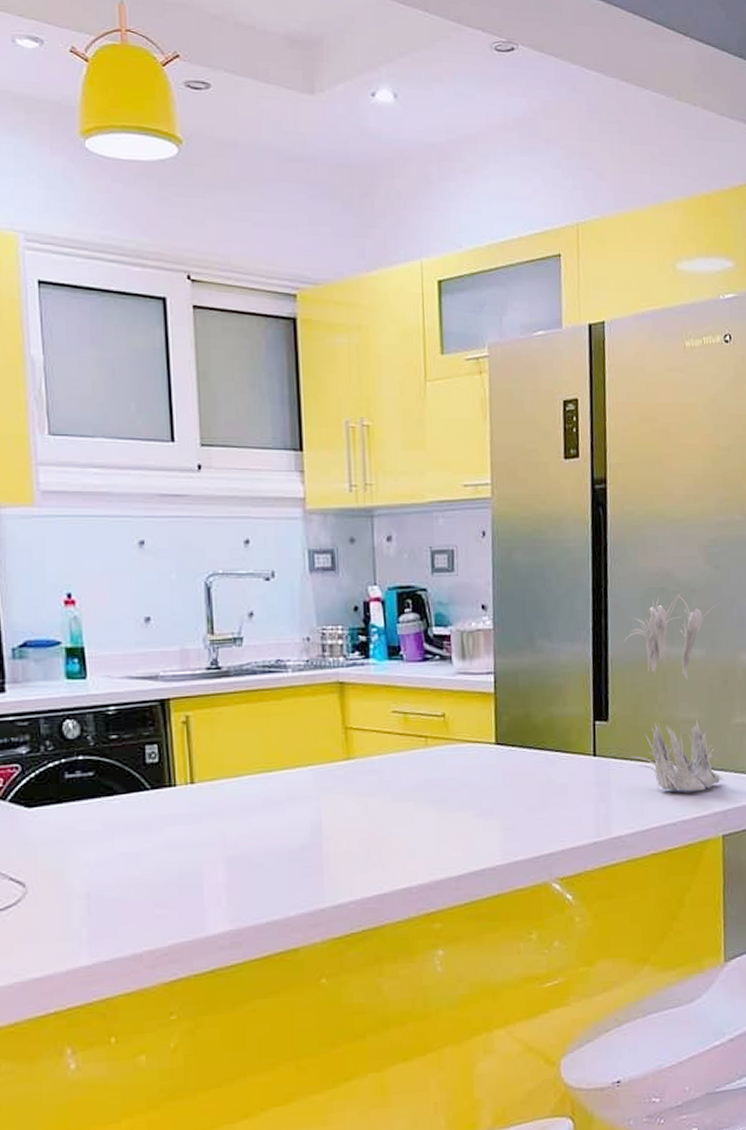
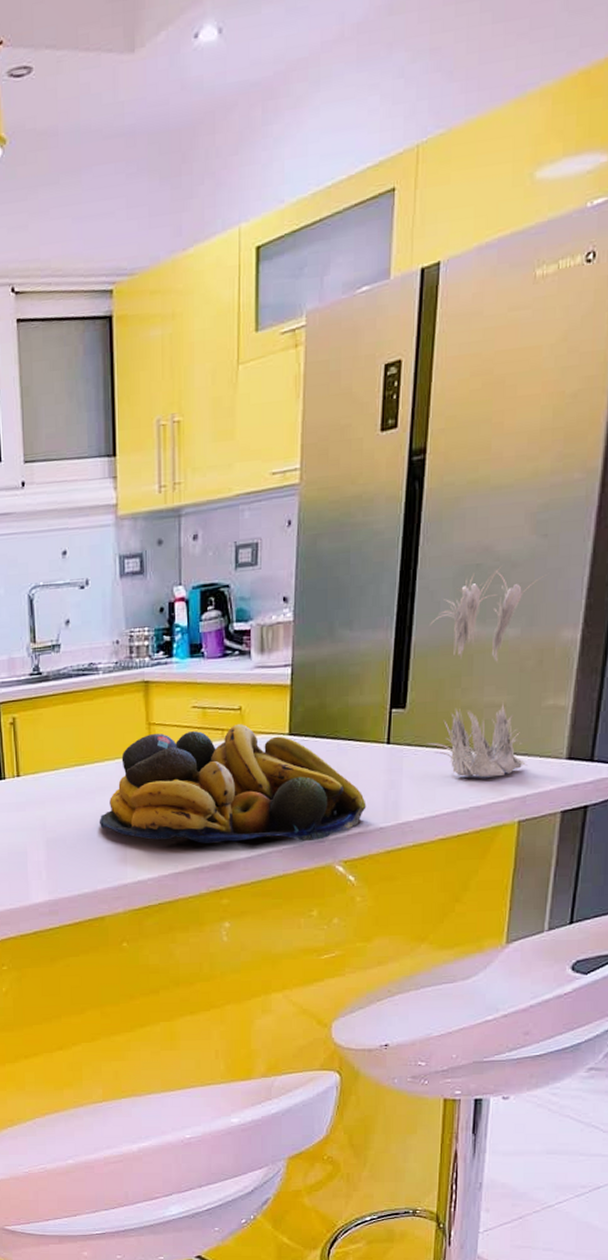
fruit bowl: none [290,731,578,861] -> present [99,724,366,844]

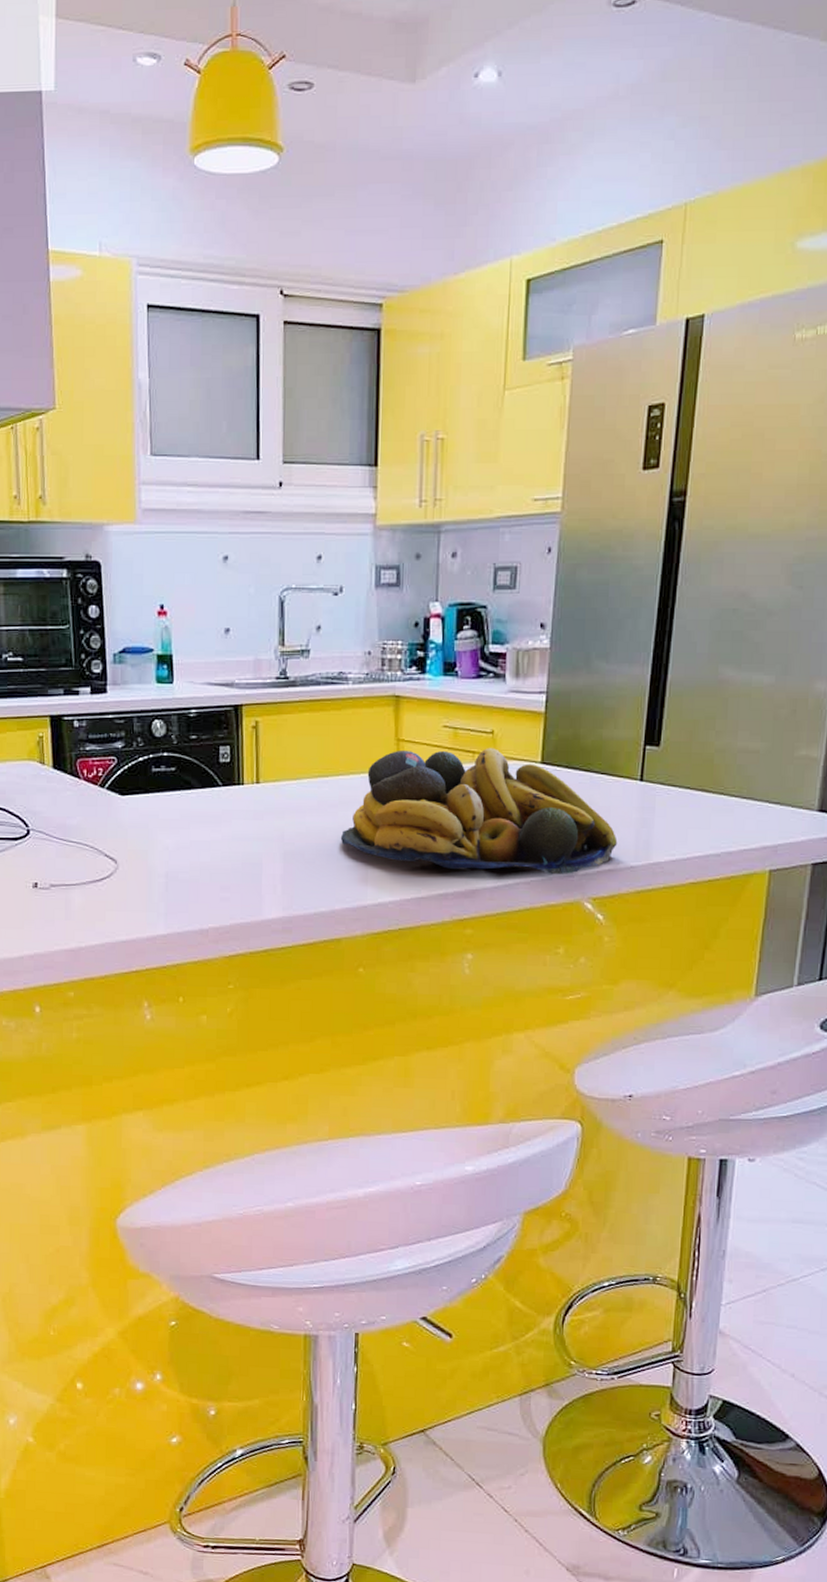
plant: present [426,565,548,778] -> none [679,613,802,824]

